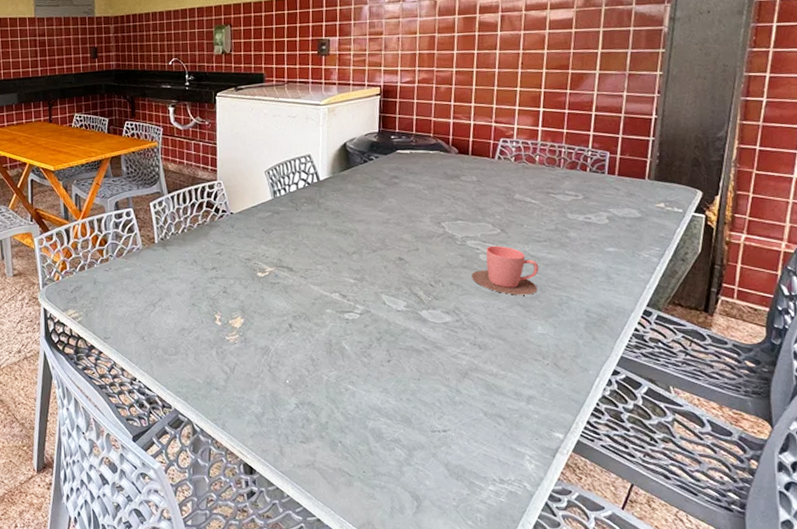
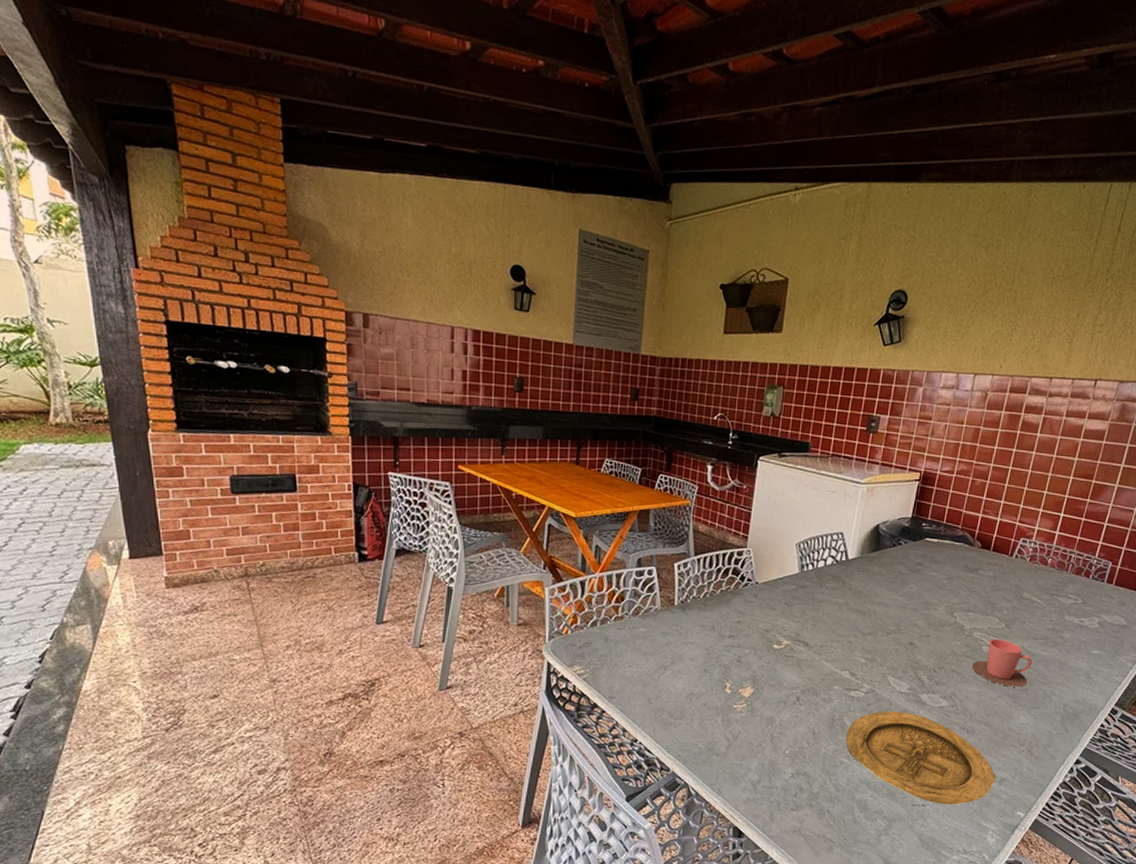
plate: none [347,331,522,428] -> present [846,711,996,805]

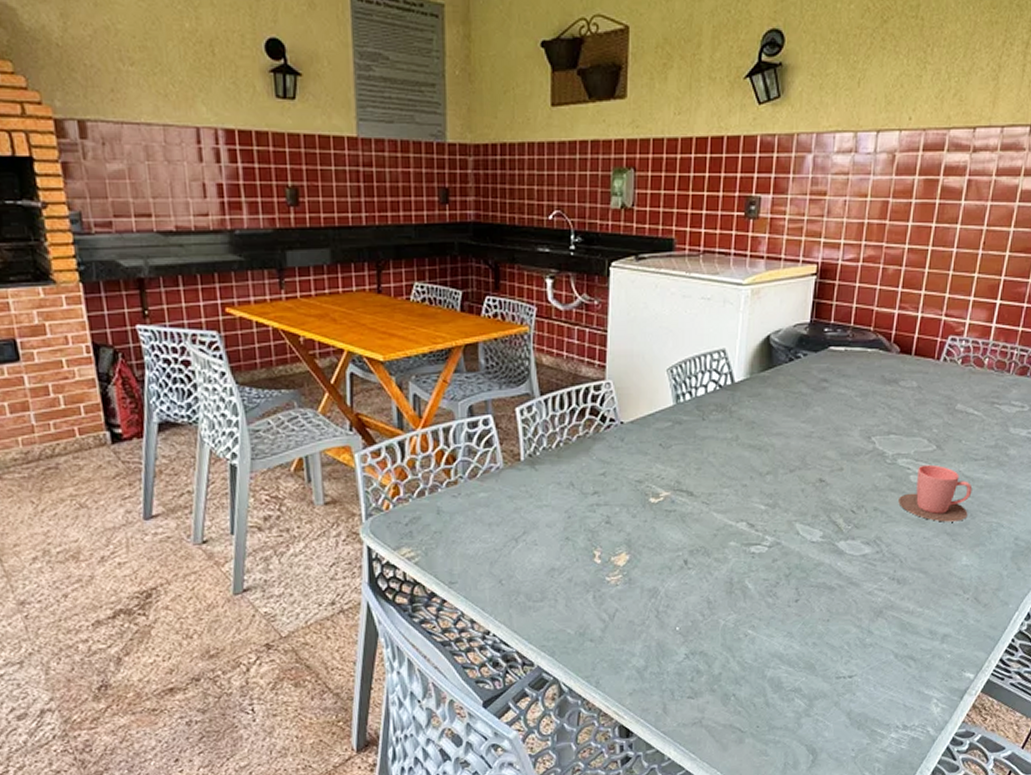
plate: present [846,711,996,805] -> none [749,565,937,673]

